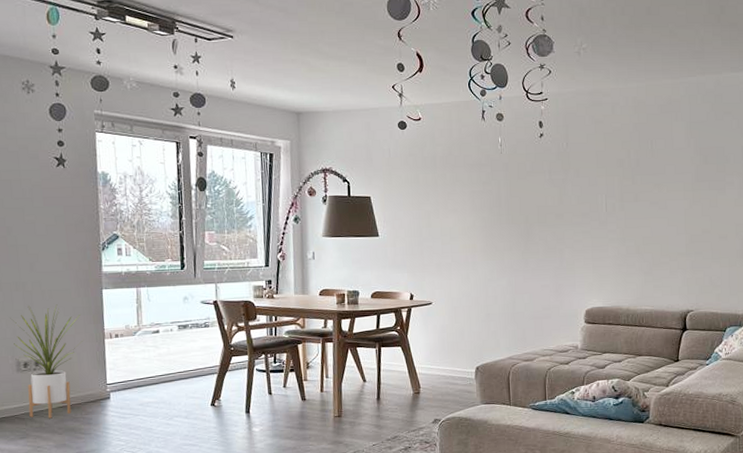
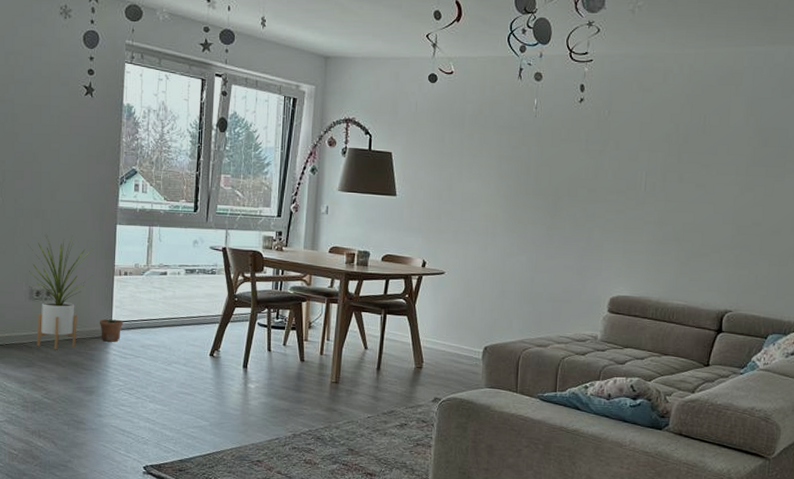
planter: none [93,381,119,404] -> present [99,319,124,342]

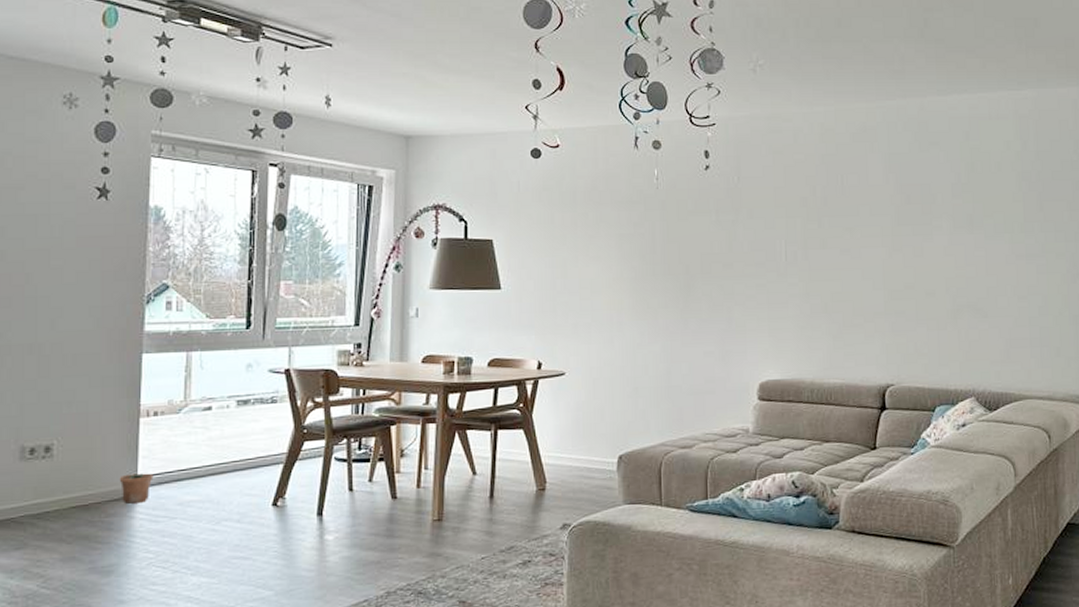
house plant: present [28,234,94,350] -> none [18,372,111,523]

